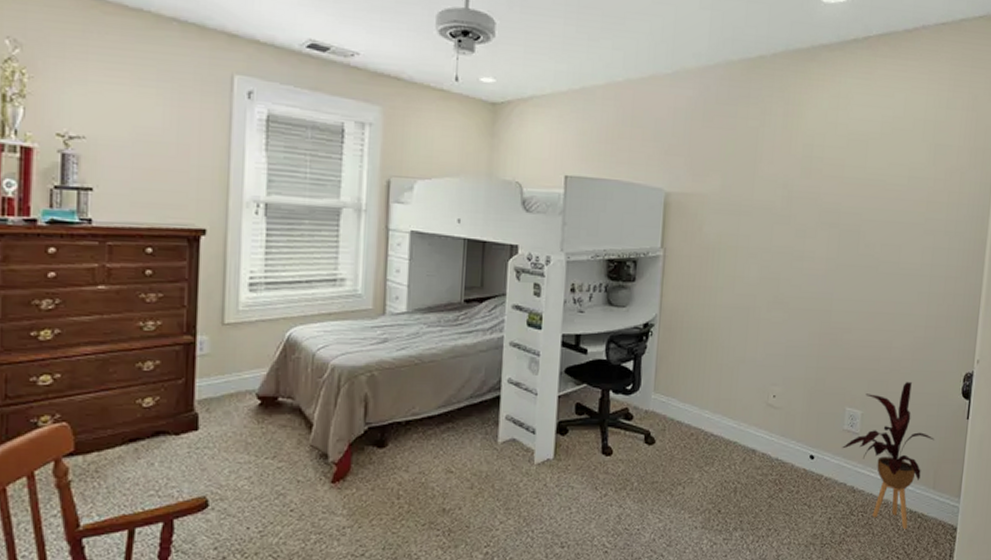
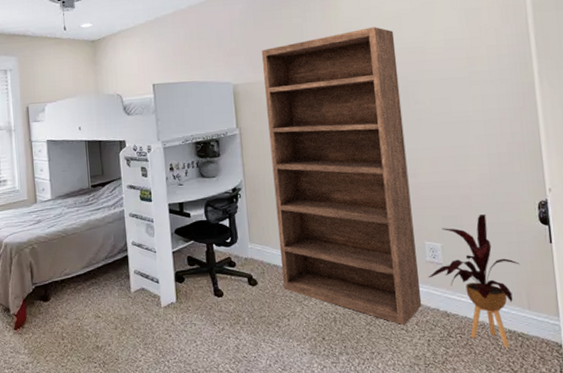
bookshelf: none [684,147,858,500] -> present [261,27,422,326]

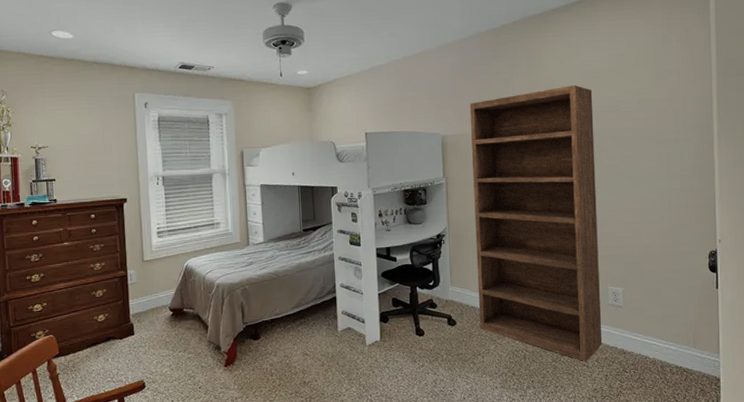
house plant: present [428,214,520,348] -> none [610,262,689,382]

